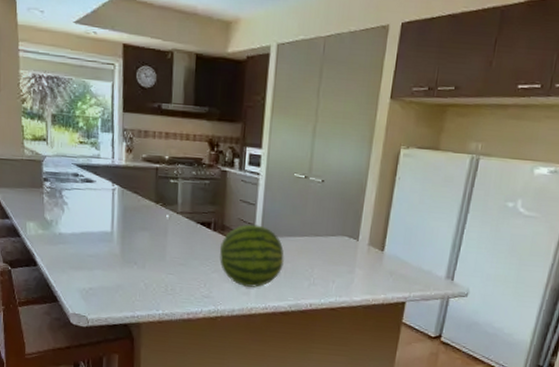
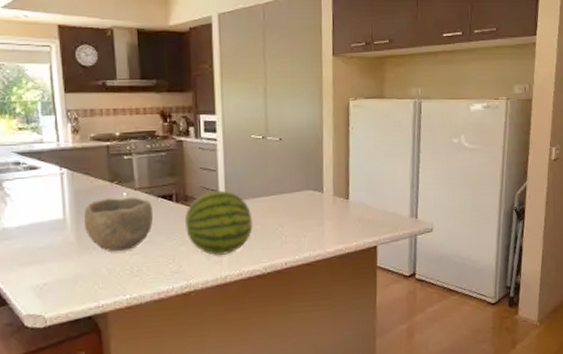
bowl: none [129,218,192,269] -> present [84,197,154,251]

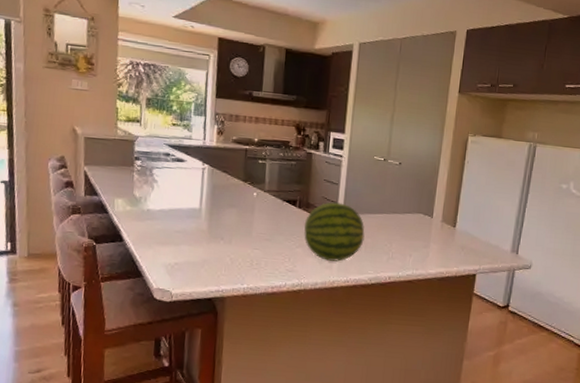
bowl: present [84,197,154,251] -> none [216,196,278,245]

